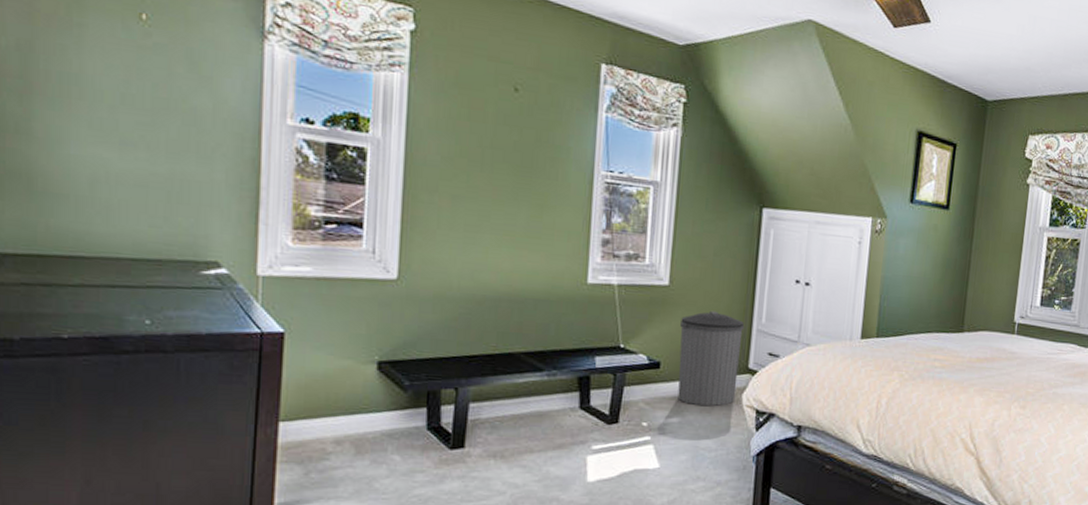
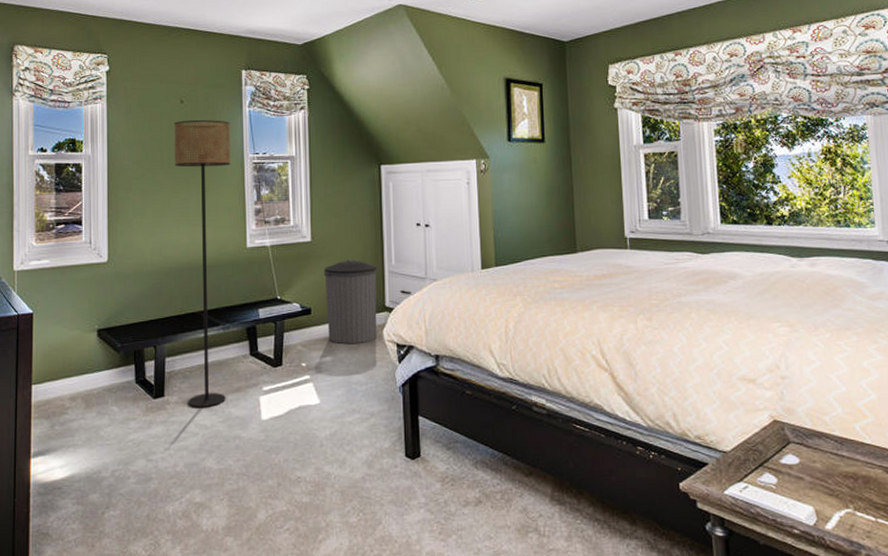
floor lamp: none [495,114,580,463] -> present [174,120,231,407]

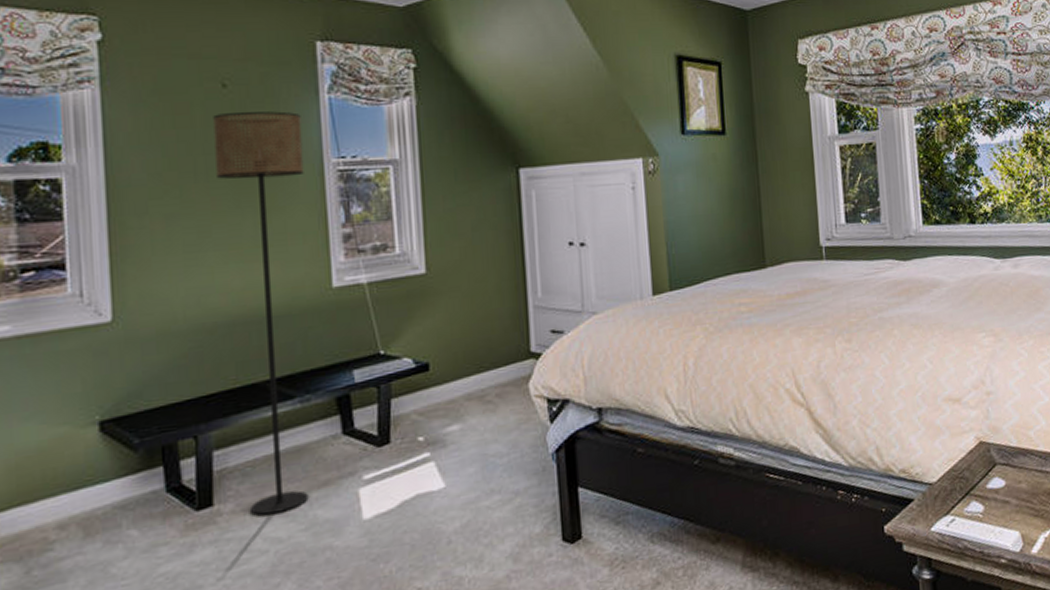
trash can: present [324,259,378,345] -> none [445,293,521,407]

